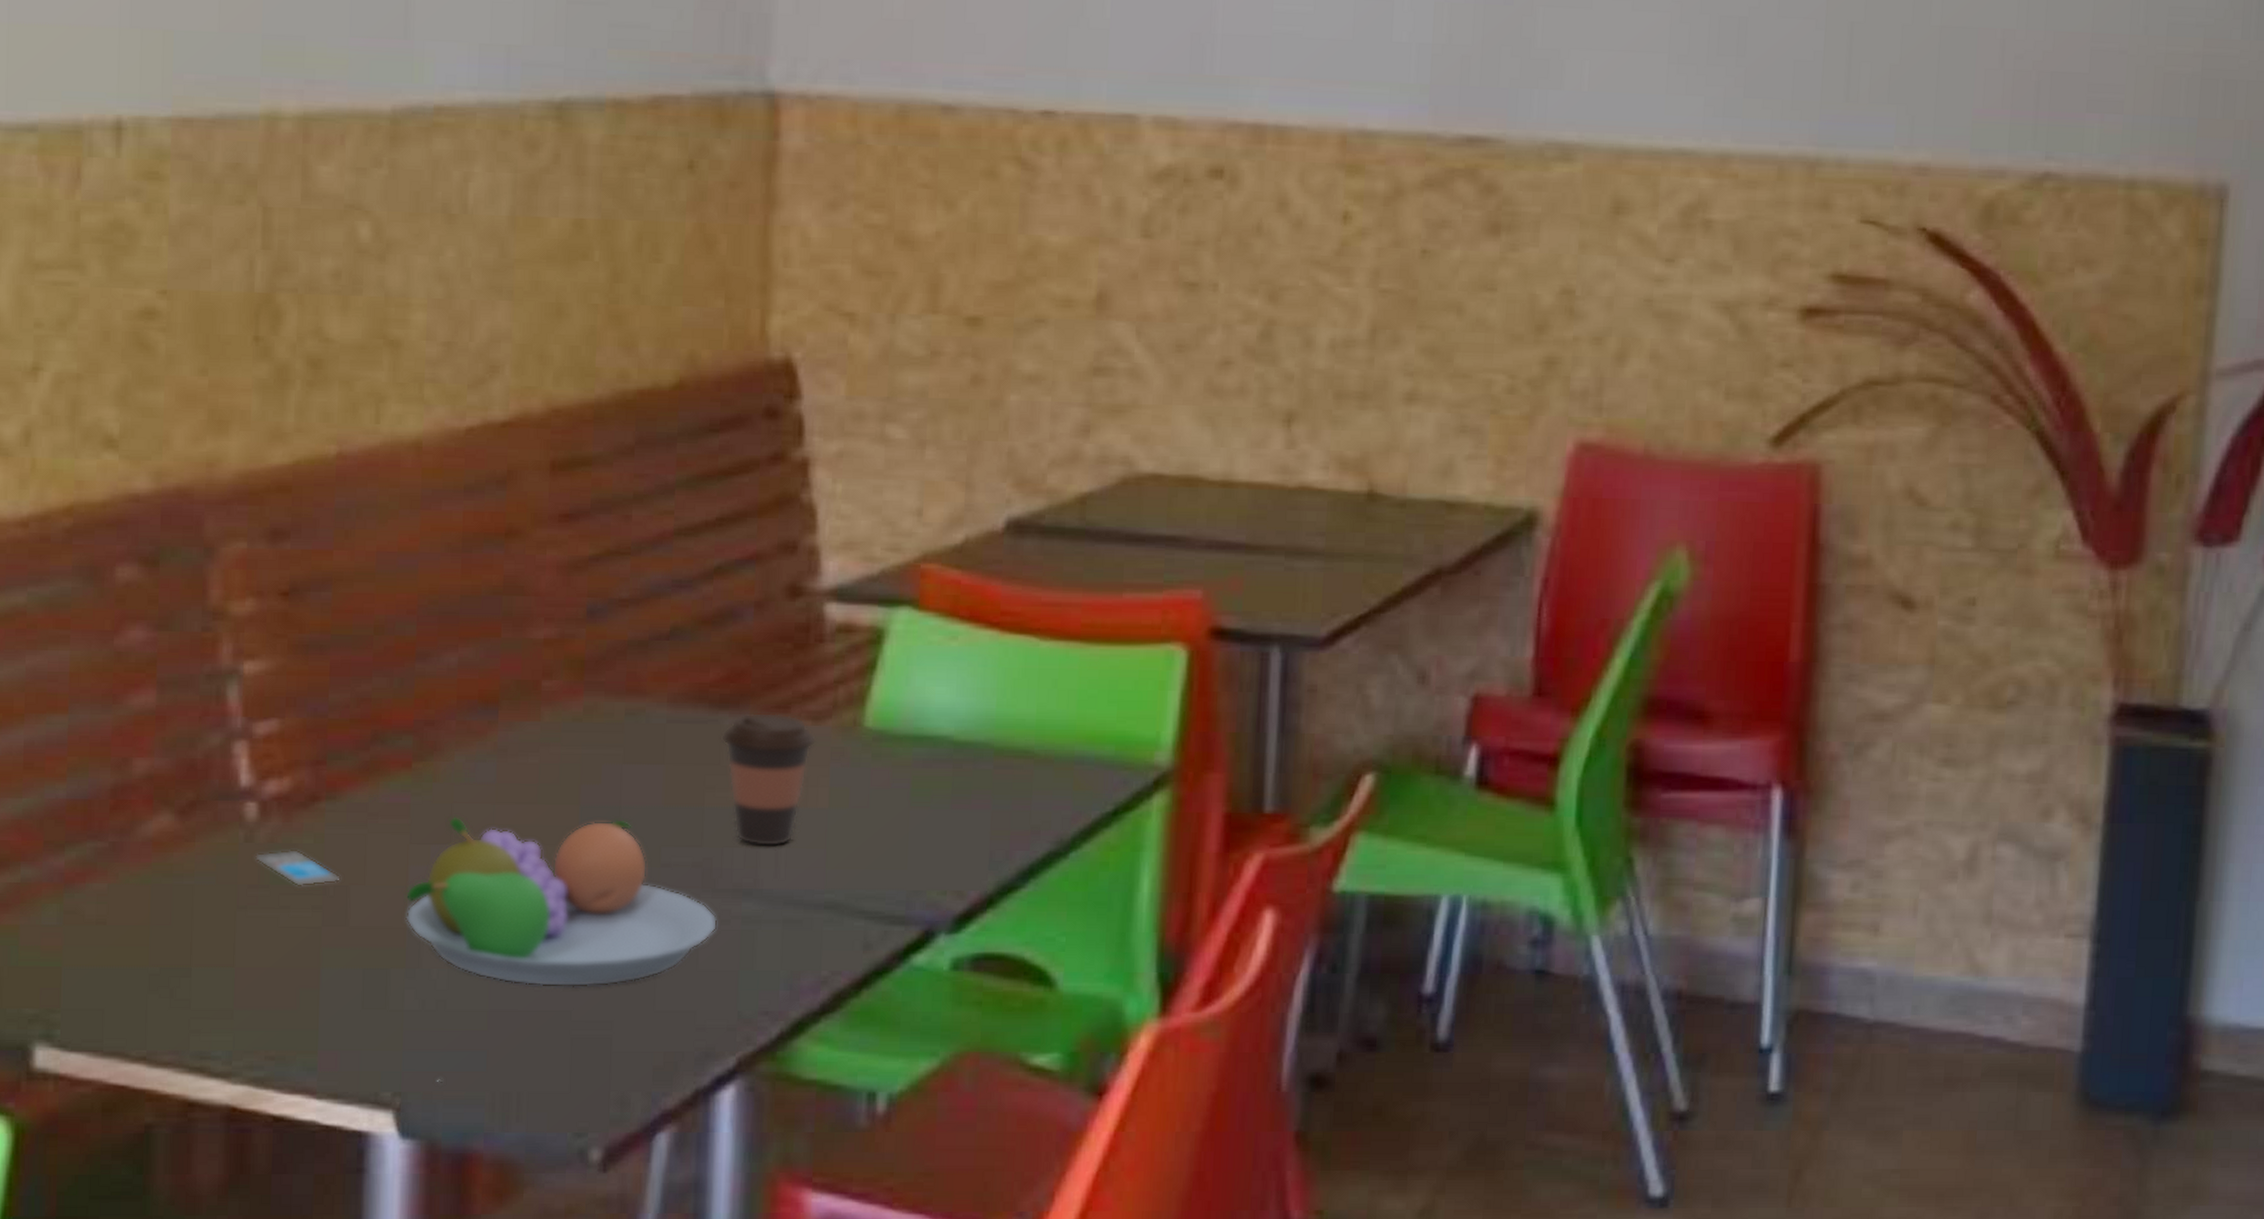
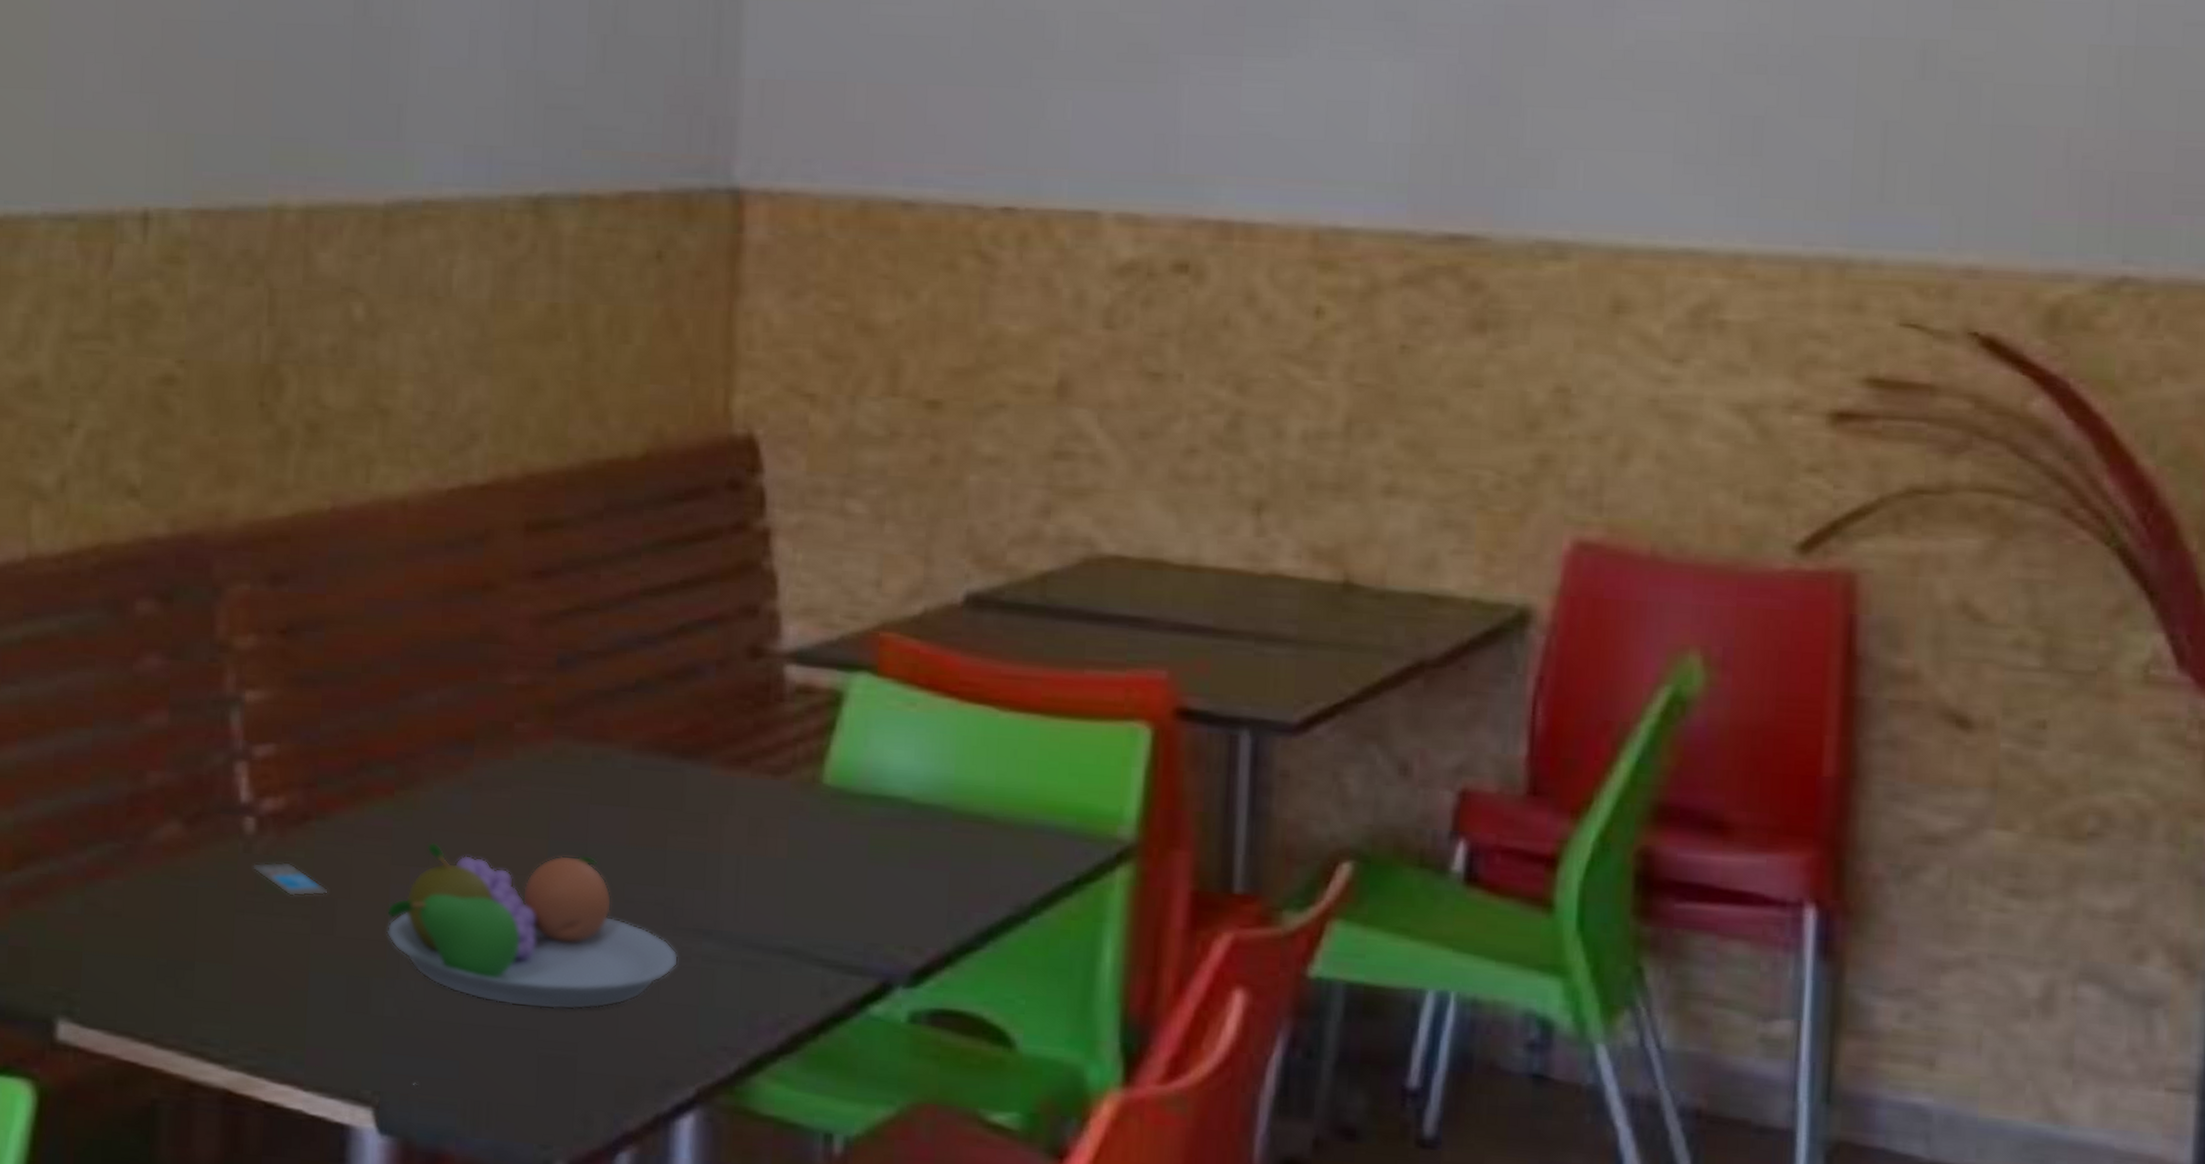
coffee cup: present [721,712,817,847] -> none [684,763,776,892]

